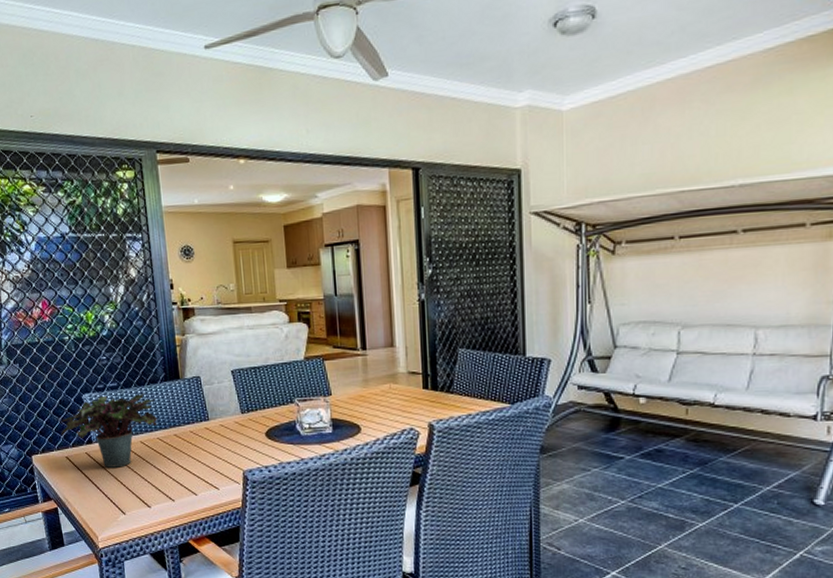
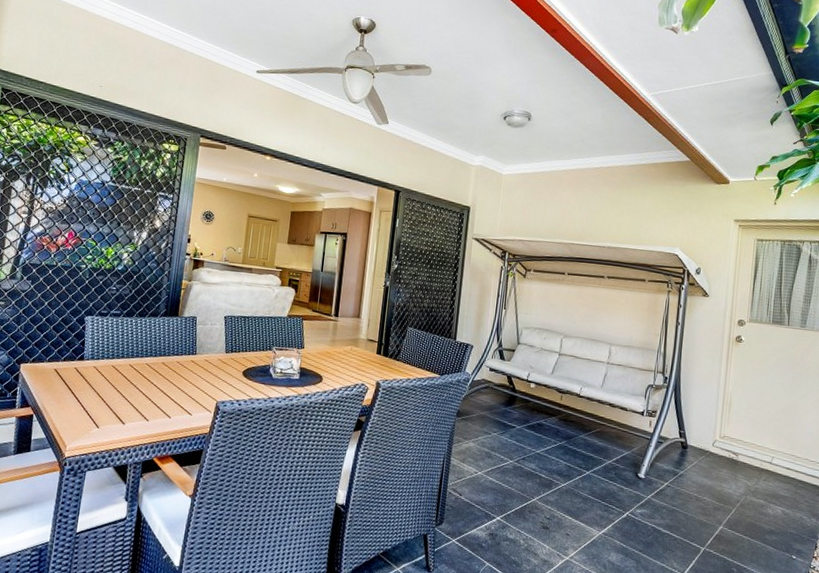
potted plant: present [60,392,158,468] -> none [56,320,152,385]

